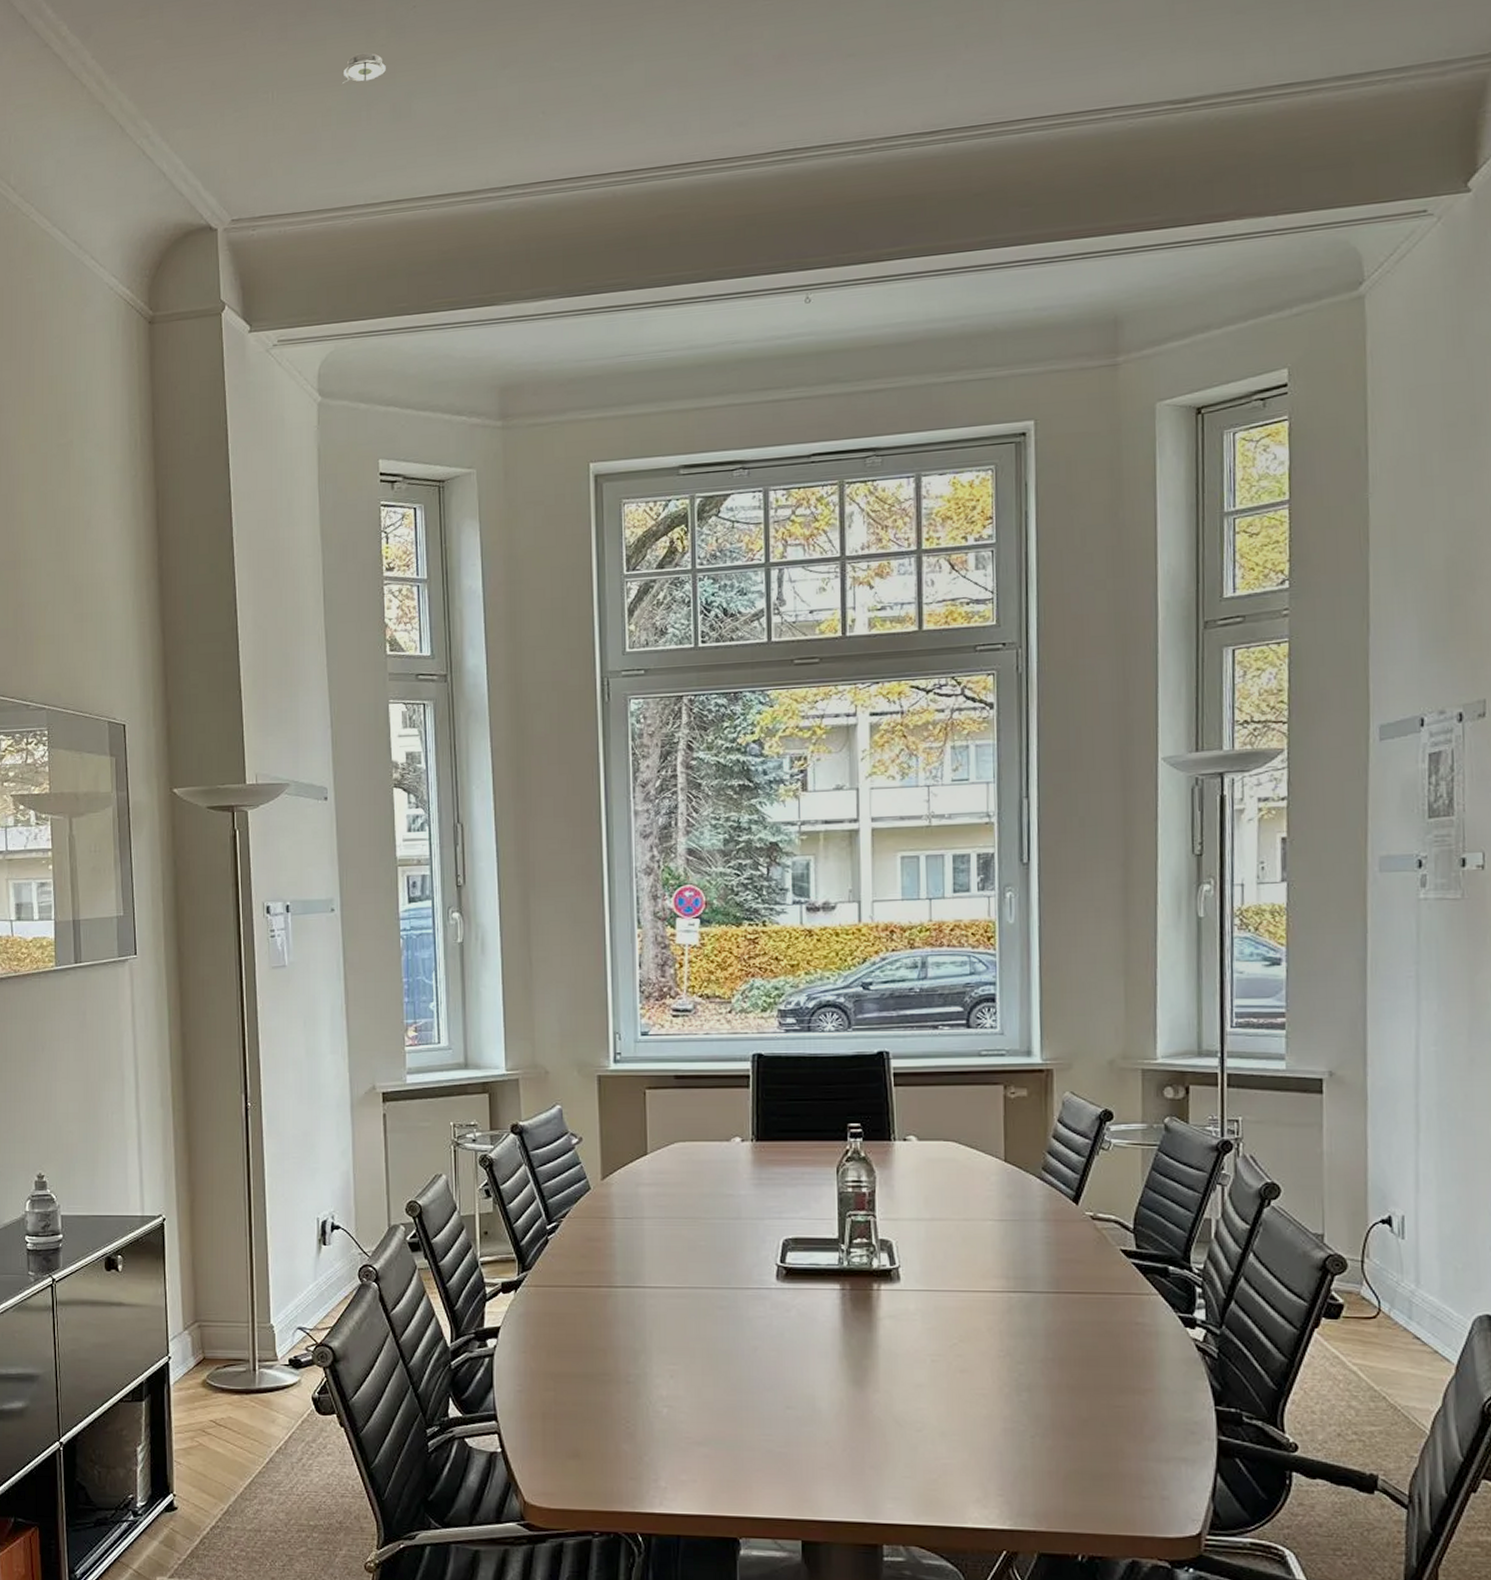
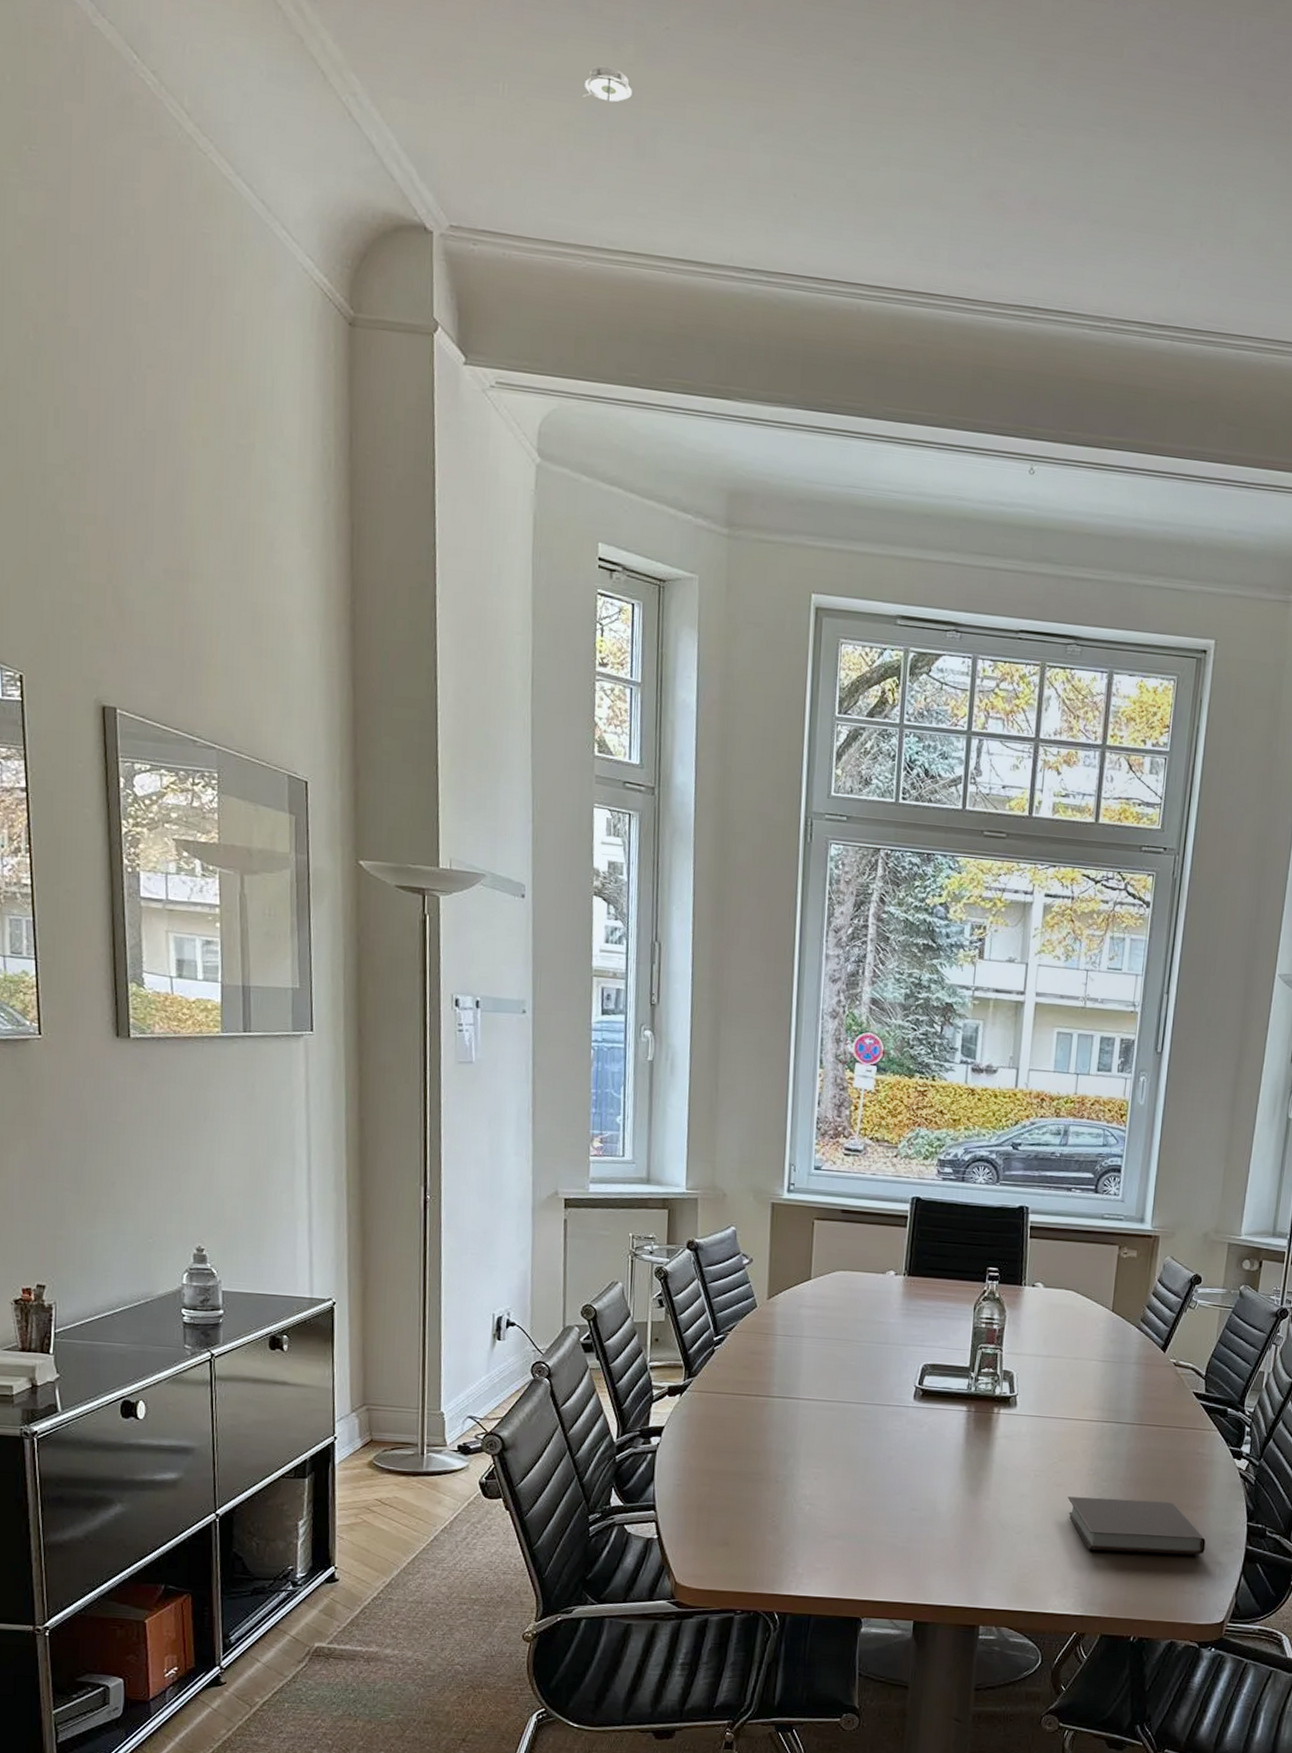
notebook: none [975,1383,1163,1450] -> present [1067,1496,1206,1555]

